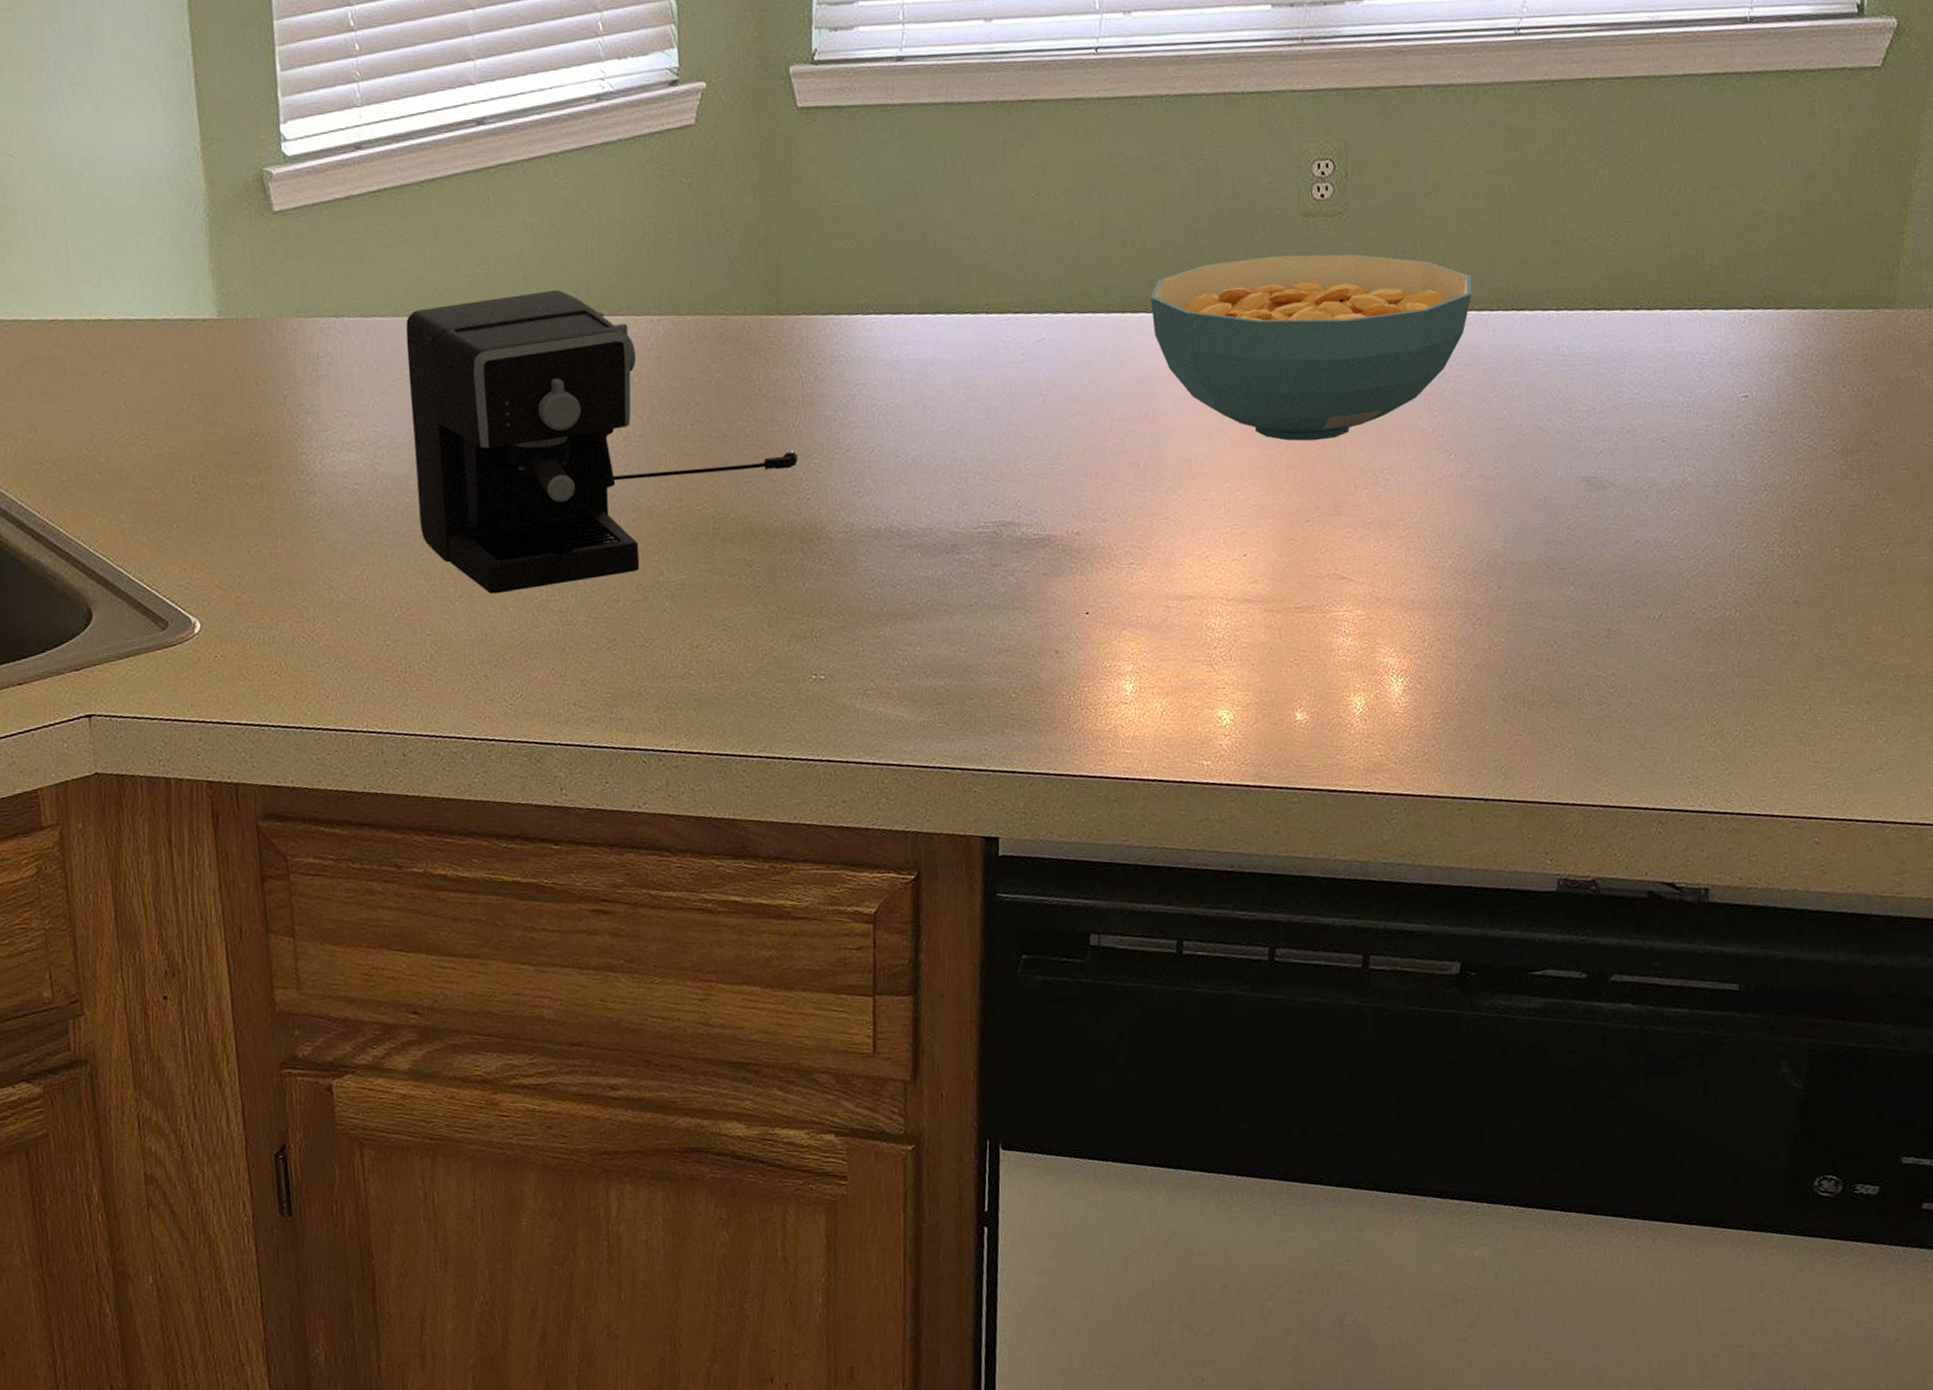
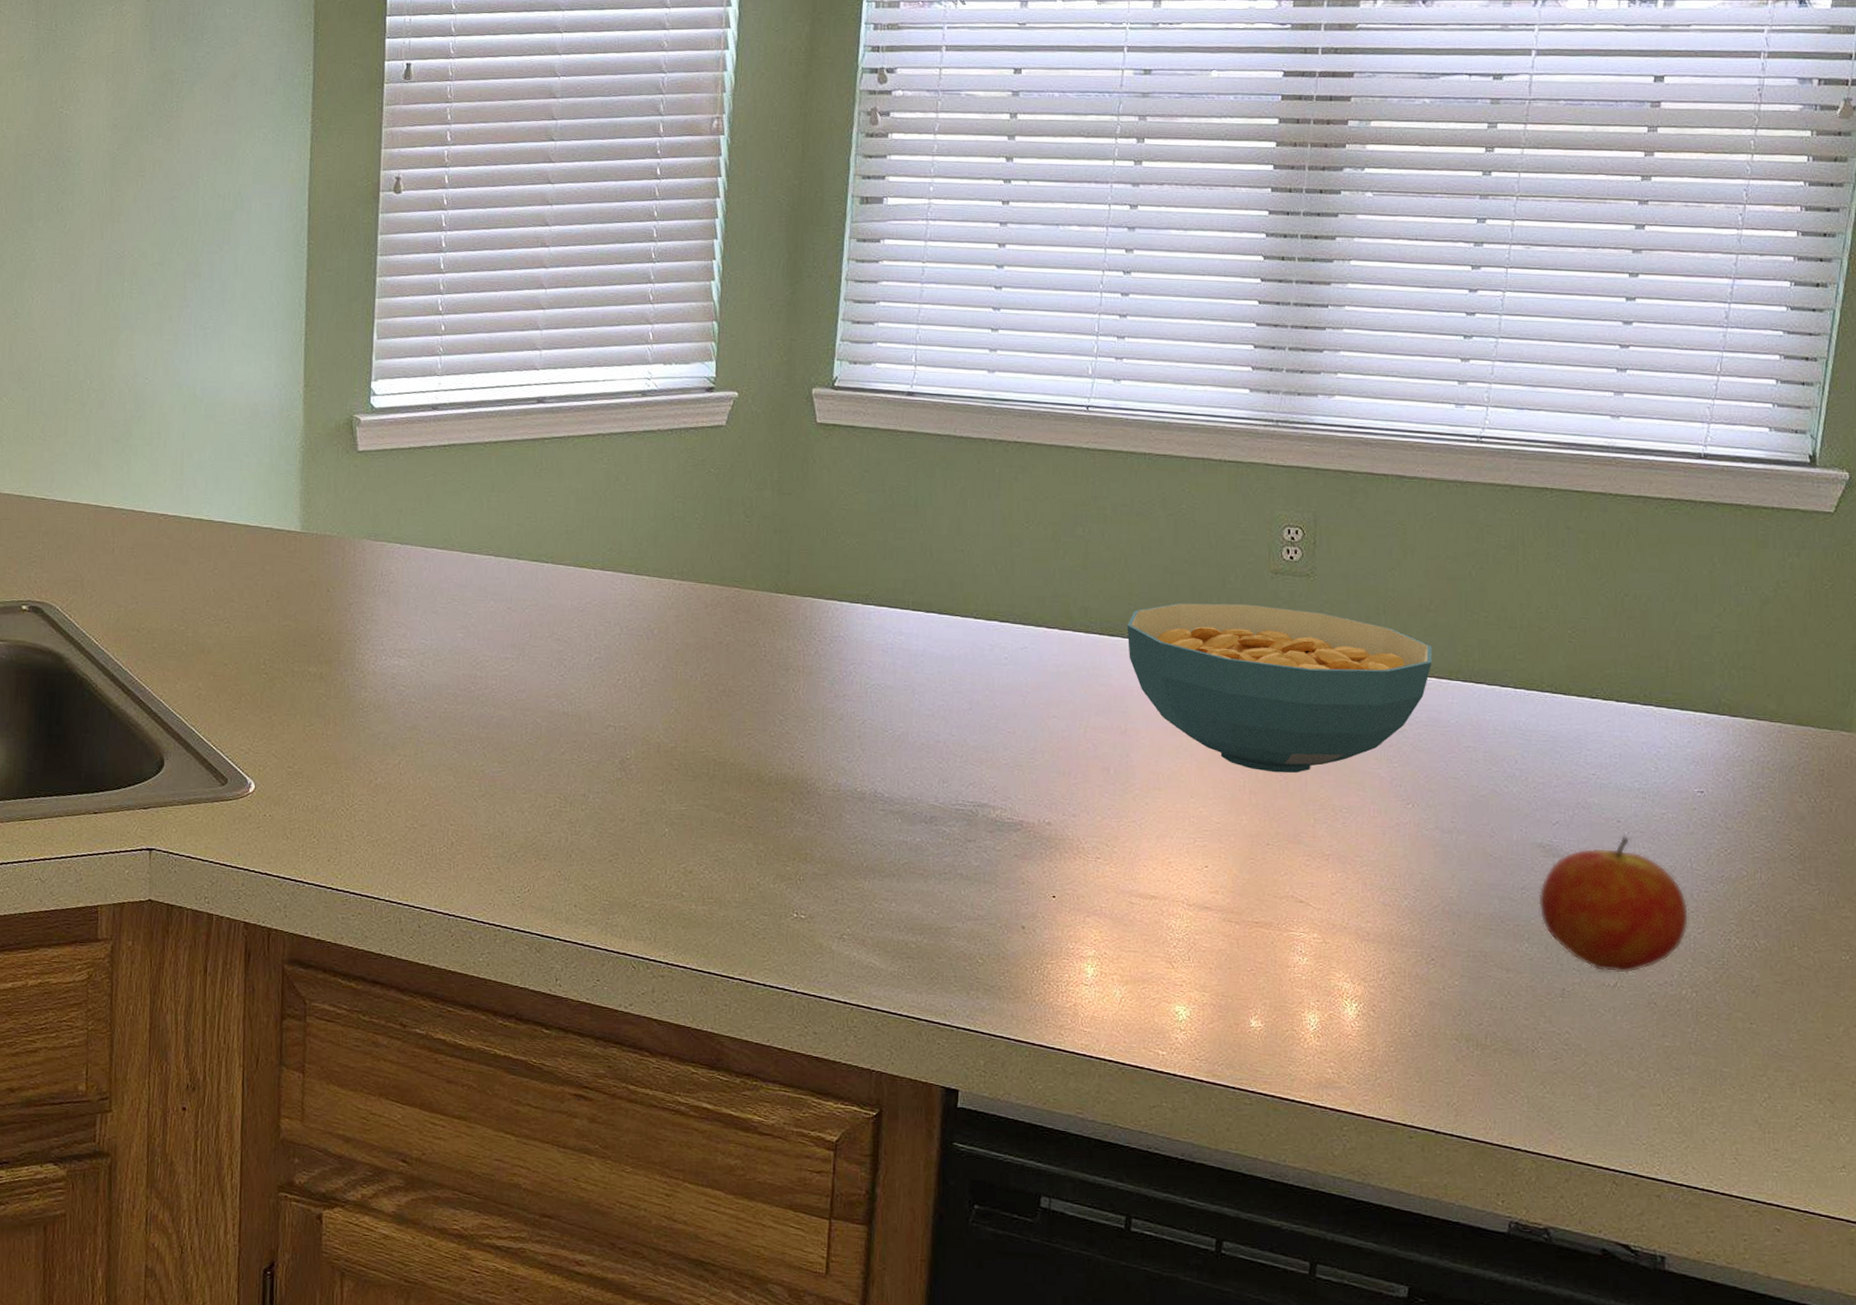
coffee maker: present [405,290,799,594] -> none [454,546,795,798]
fruit: none [1583,455,1733,605] -> present [1539,835,1689,974]

